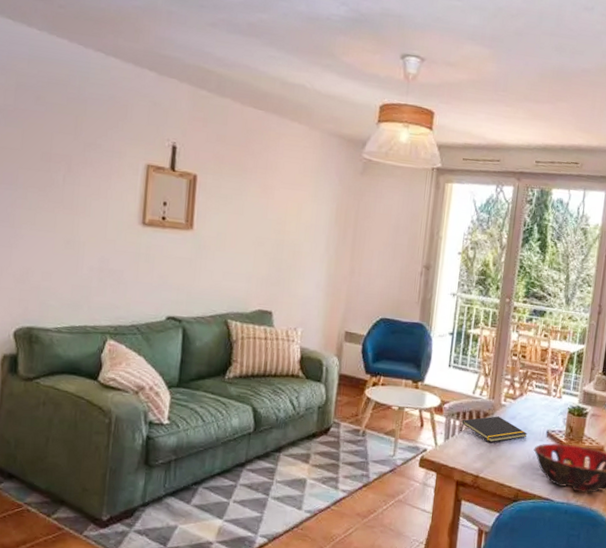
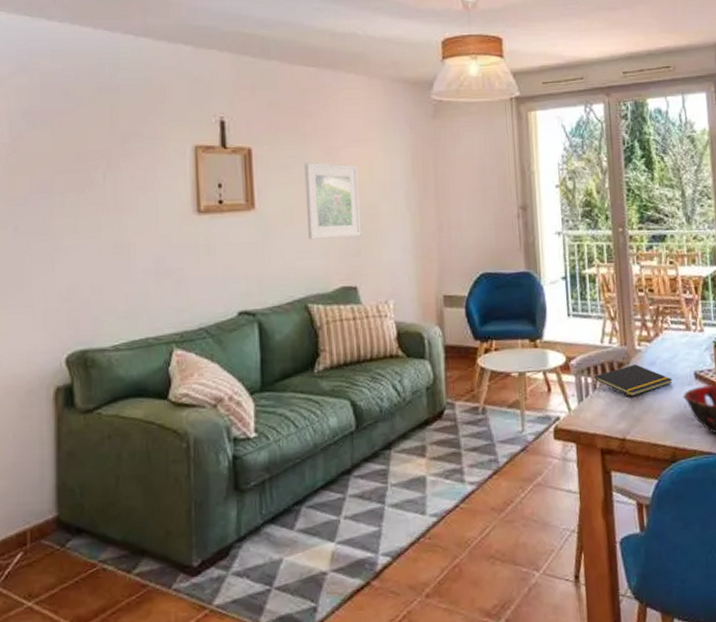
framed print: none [236,196,288,268] -> present [304,162,362,240]

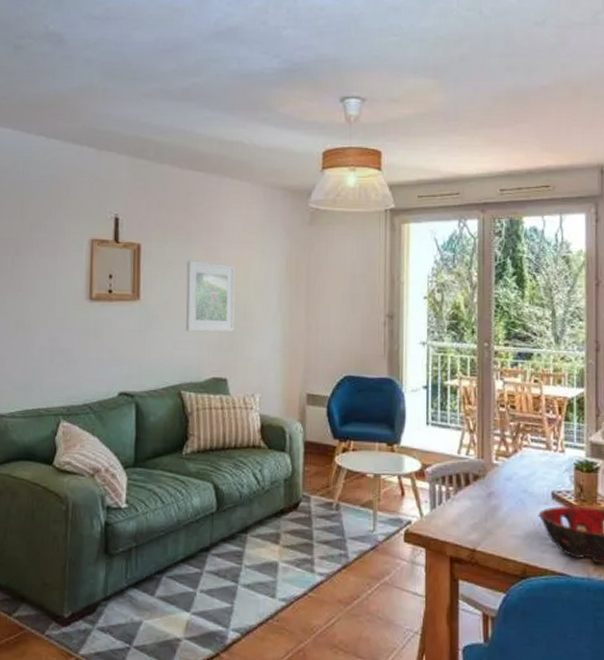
notepad: present [594,364,673,397] -> none [448,478,529,510]

